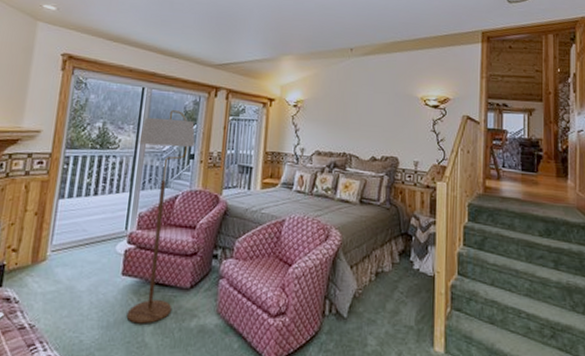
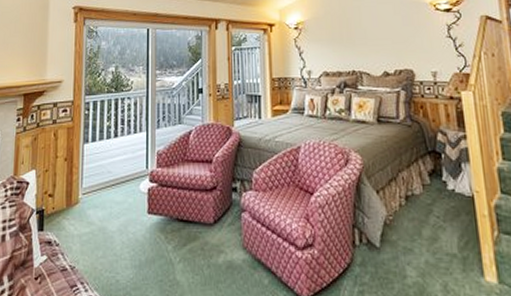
floor lamp: present [126,110,195,324] -> none [149,47,201,262]

